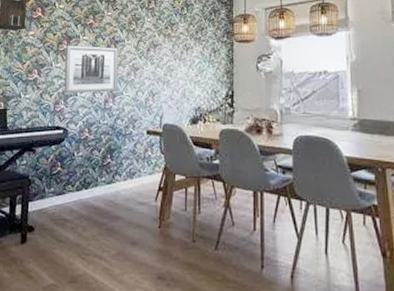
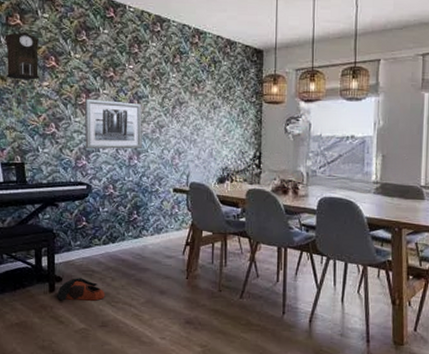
bag: none [28,227,76,253] -> present [57,278,105,301]

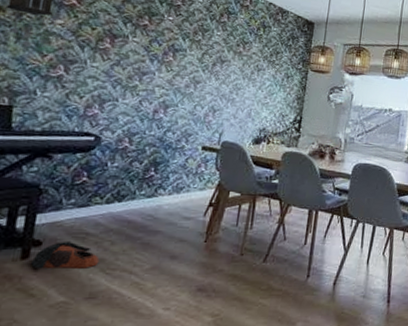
wall art: present [84,98,142,149] -> none [100,43,178,102]

